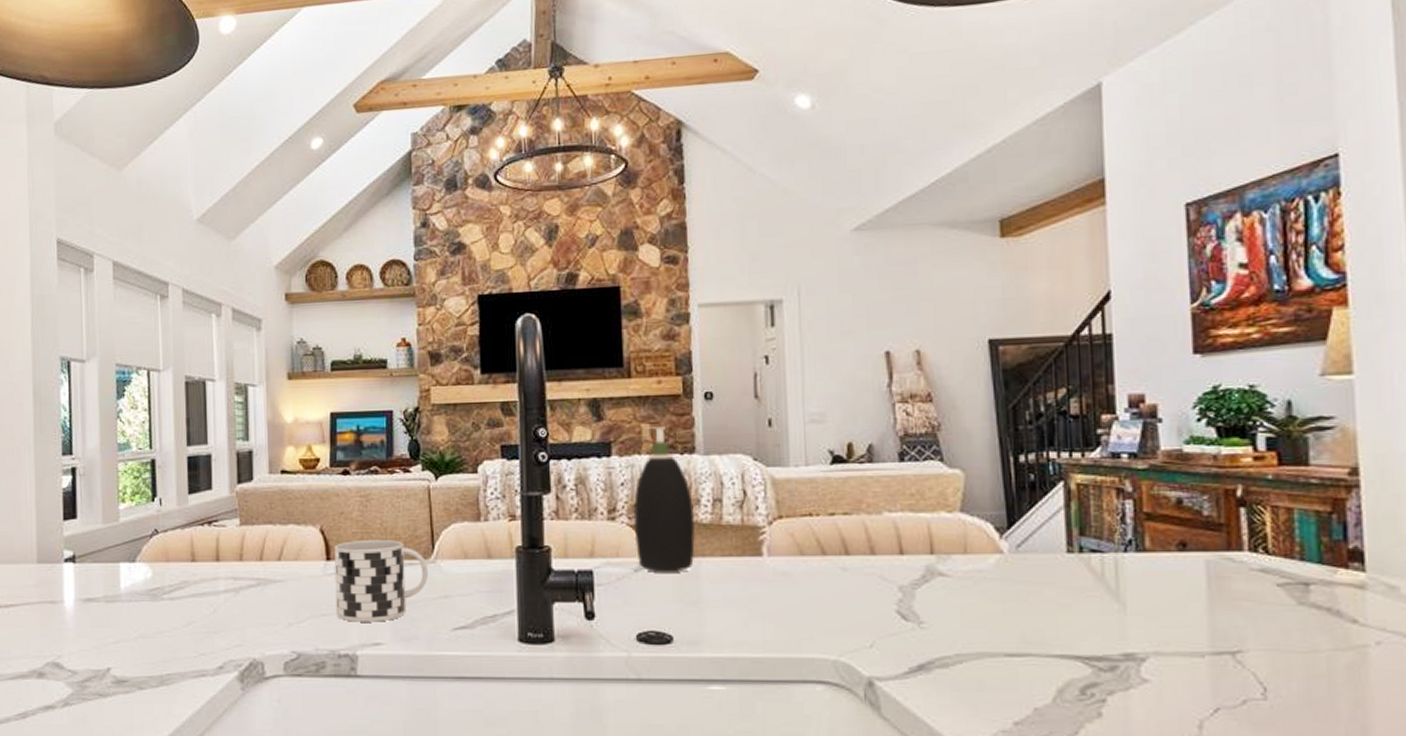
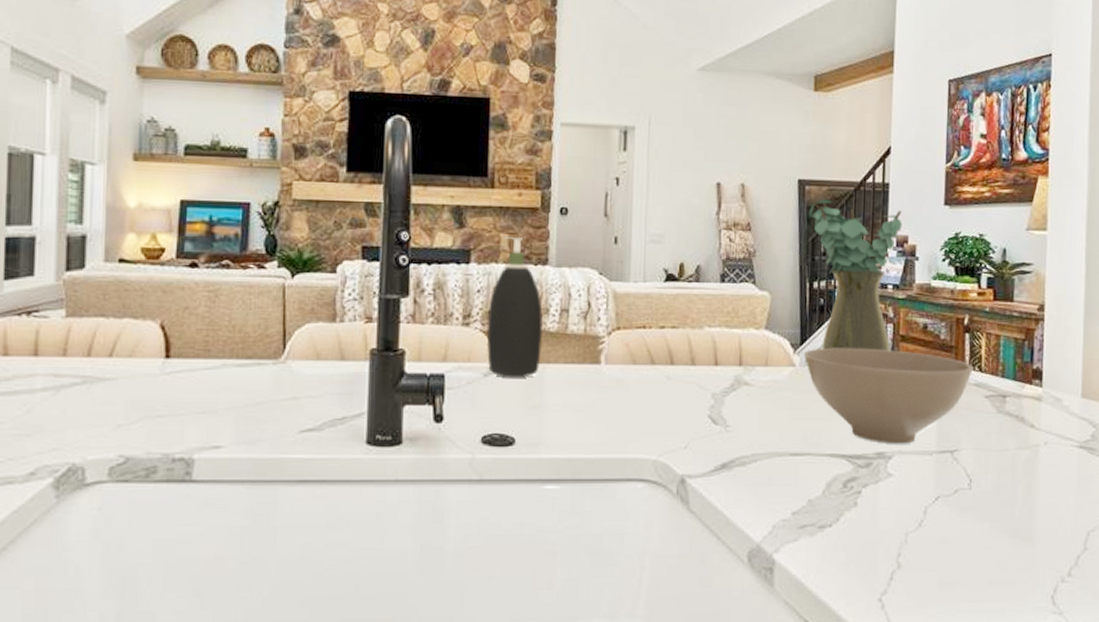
cup: present [334,539,428,622] -> none [173,337,277,424]
vase: none [1003,355,1135,533] -> present [808,194,903,351]
bowl: none [1012,530,1256,643] -> present [803,348,974,444]

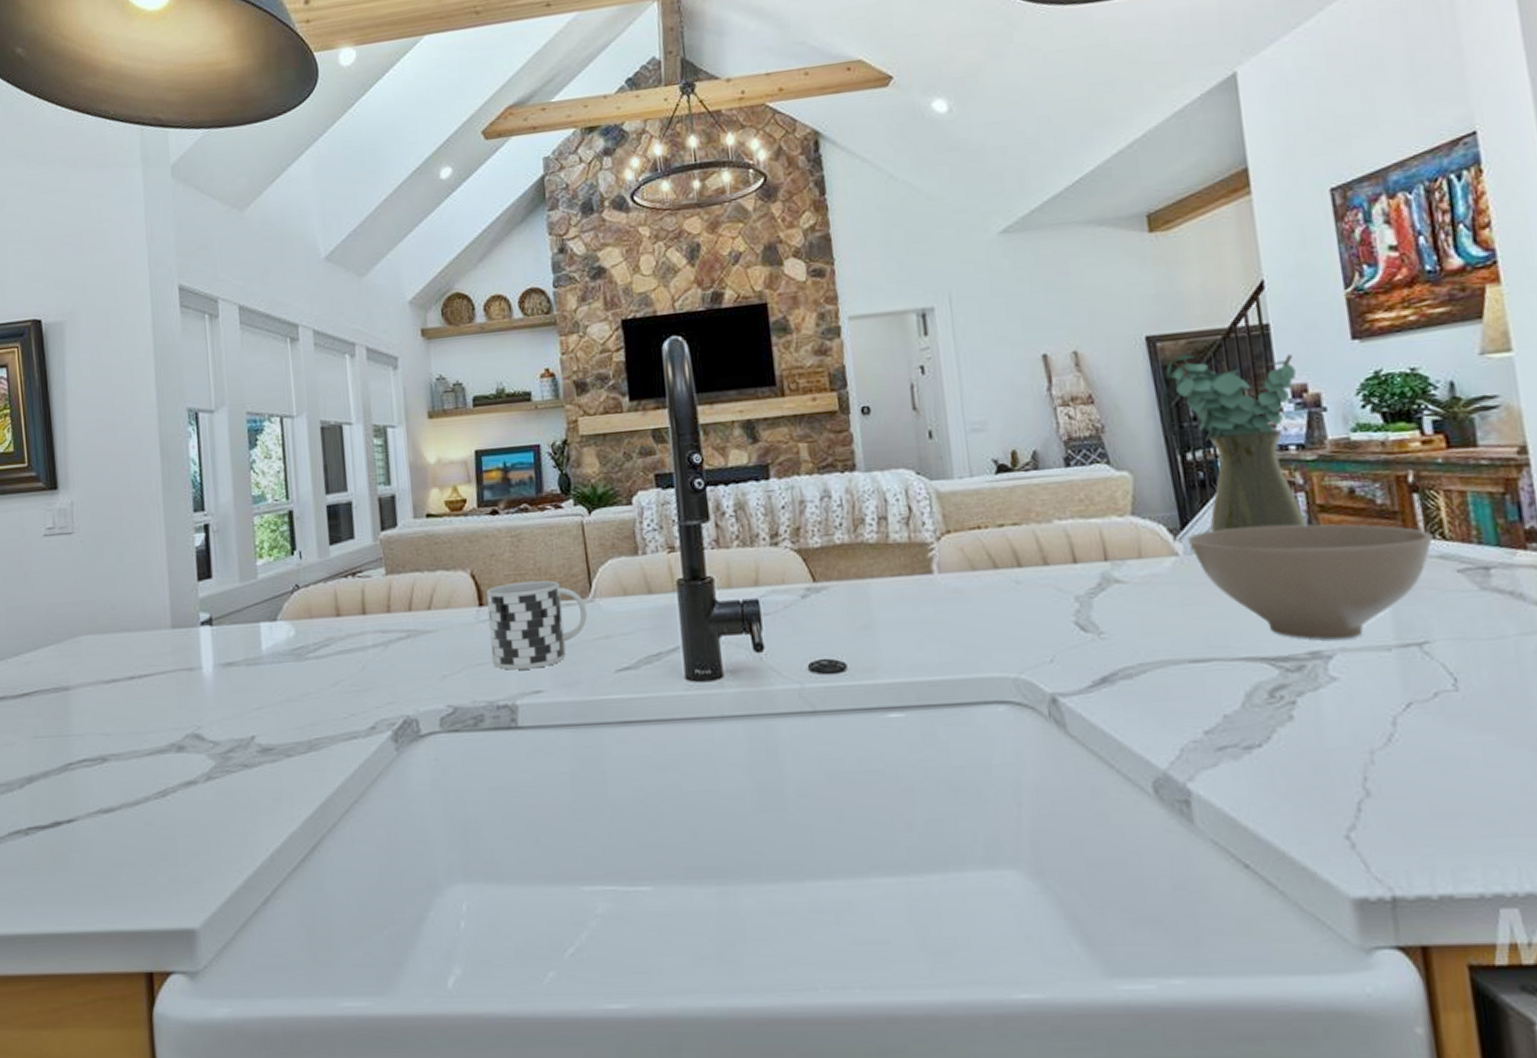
cup: none [173,337,277,424] -> present [486,580,587,670]
soap dispenser: present [486,237,543,378] -> none [796,445,863,597]

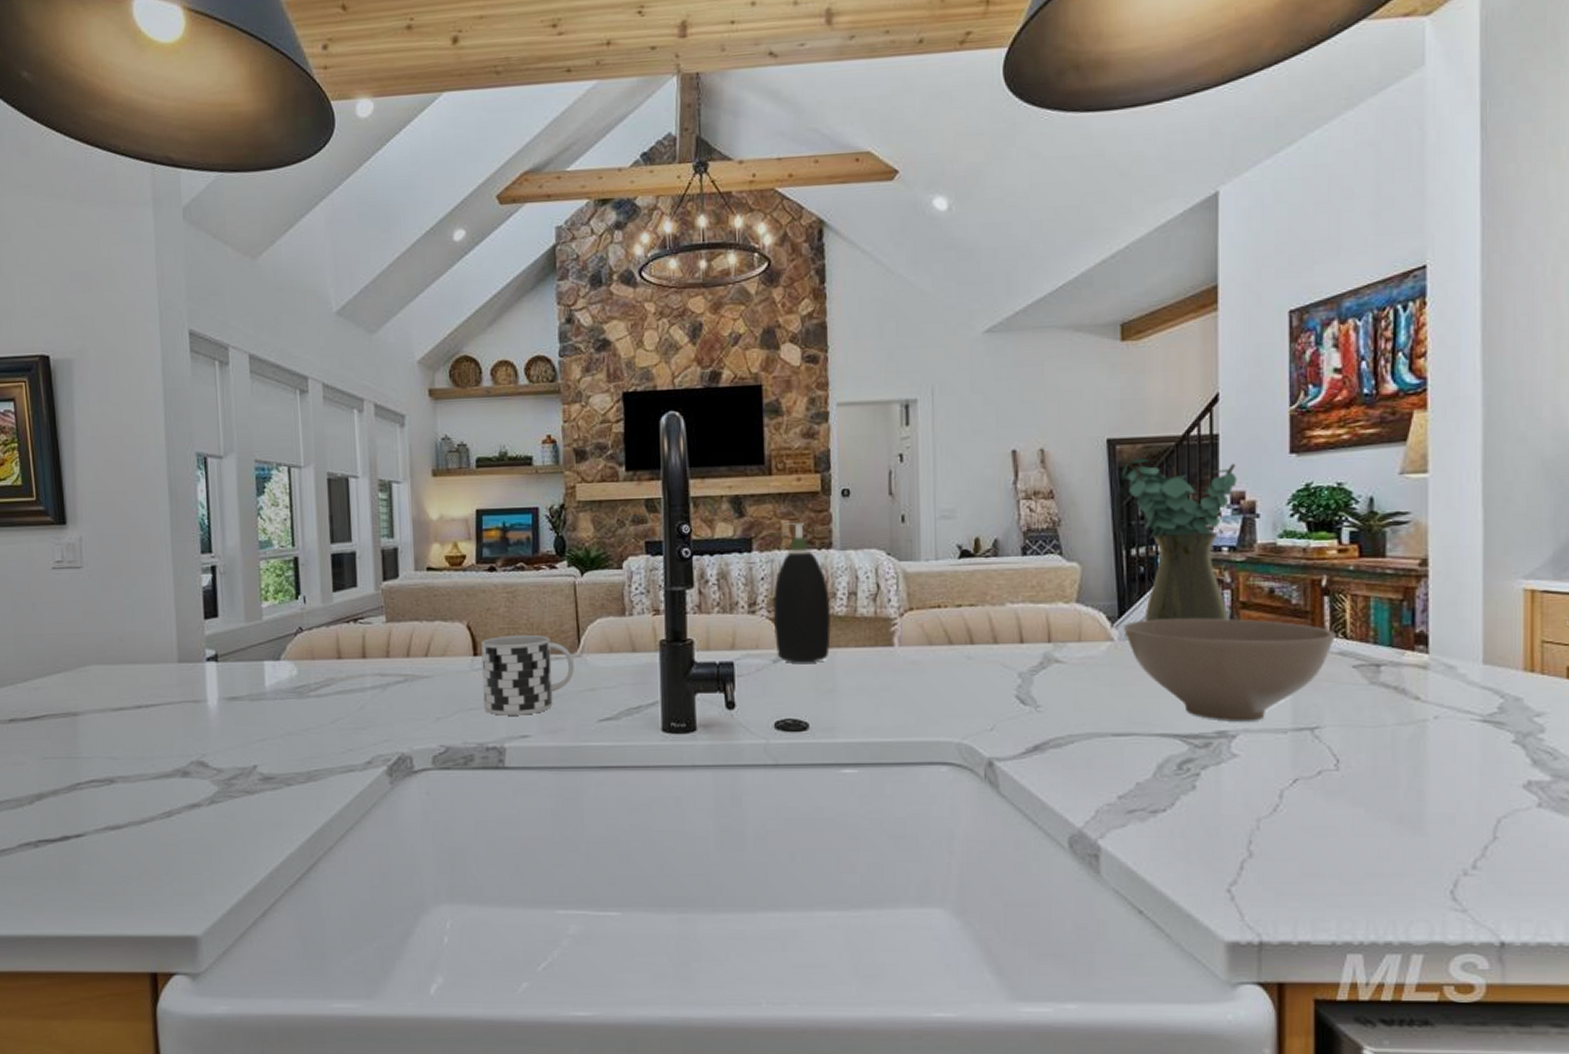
soap dispenser: none [796,445,863,597] -> present [773,523,831,663]

